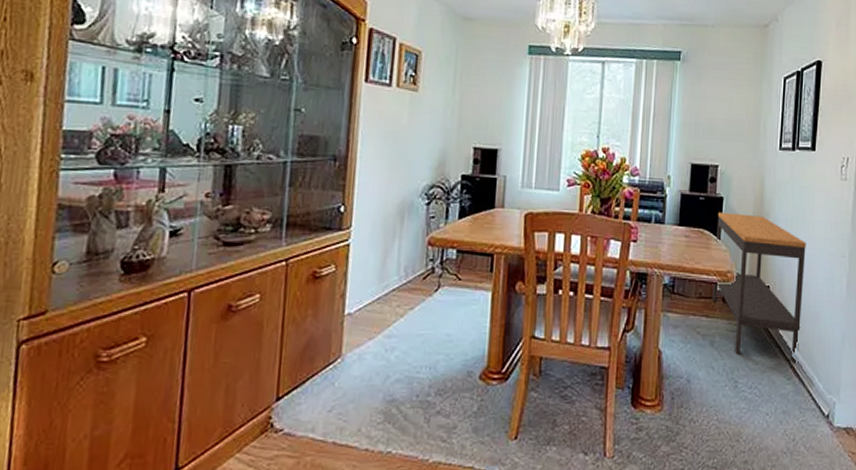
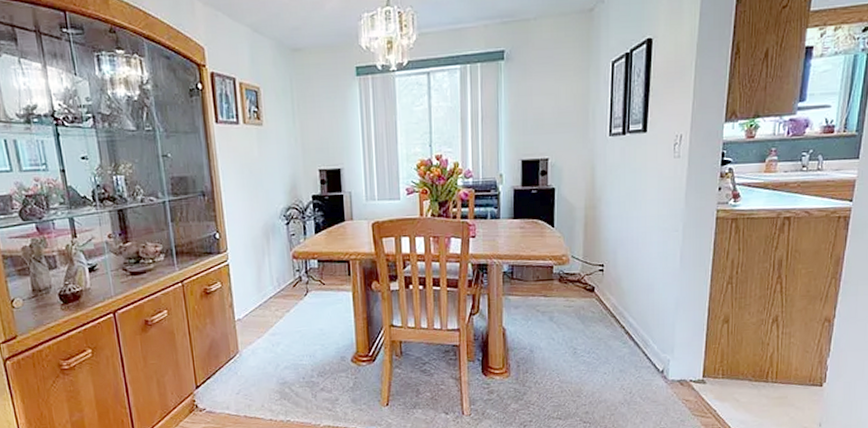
console table: present [711,212,806,363] -> none [548,201,639,329]

